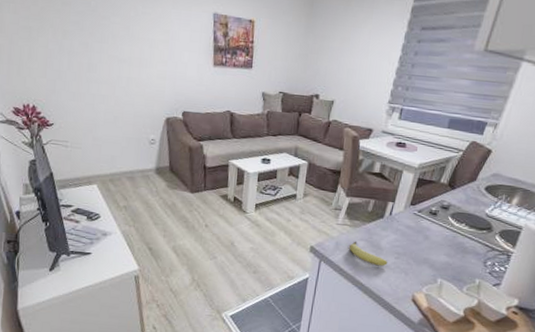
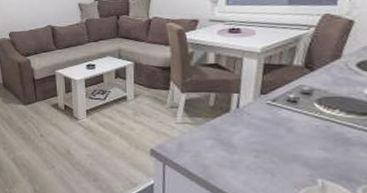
fruit: present [349,241,388,266] -> none [195,140,246,167]

